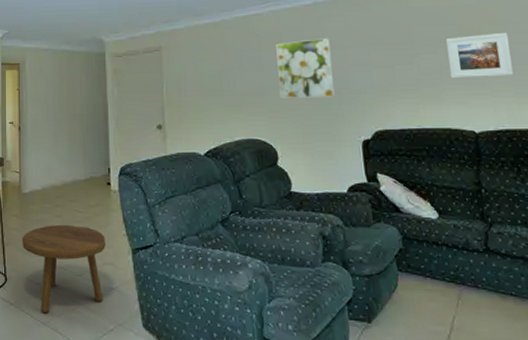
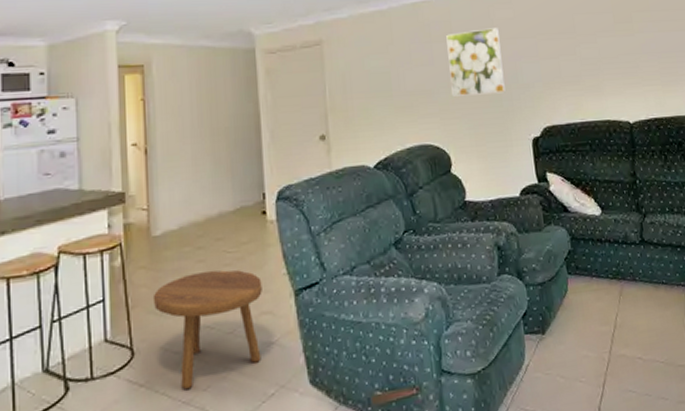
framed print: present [446,33,513,79] -> none [603,21,659,69]

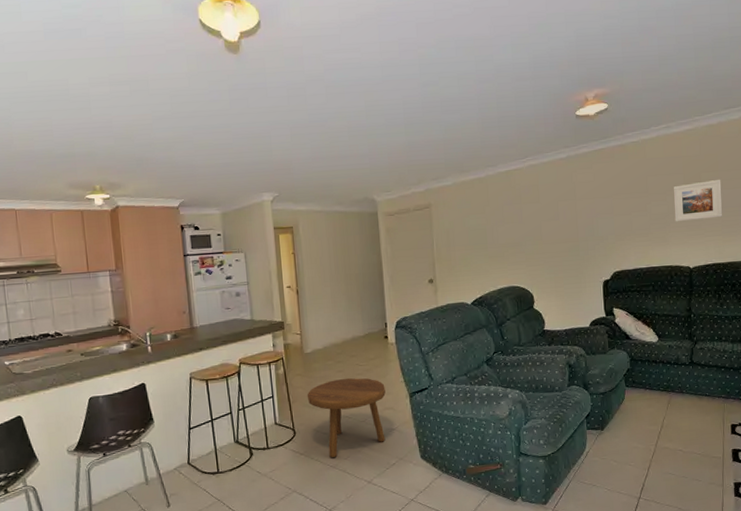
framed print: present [446,28,506,96] -> none [534,190,583,248]
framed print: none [603,21,659,69] -> present [674,180,723,222]

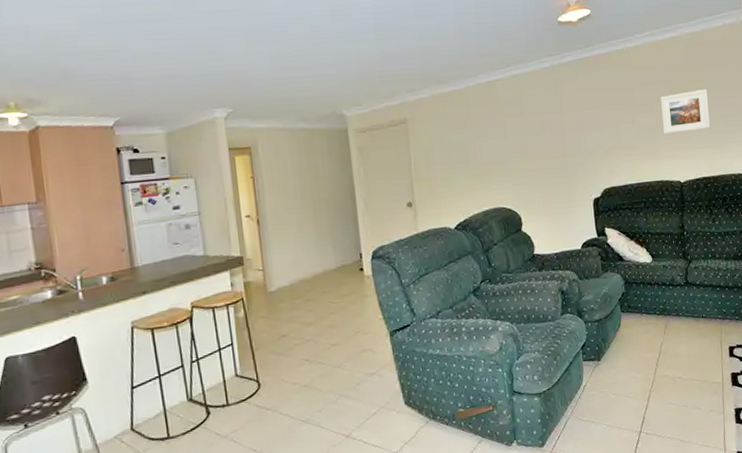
footstool: present [307,377,386,458] -> none [272,317,365,411]

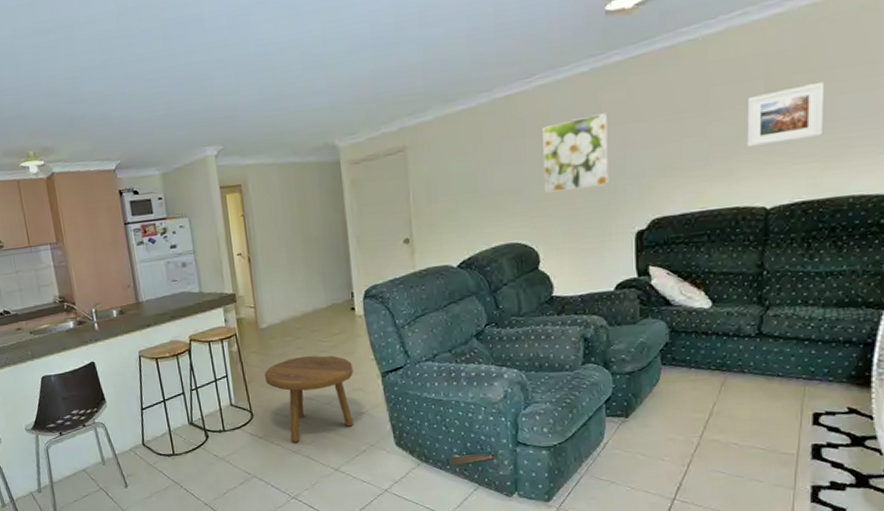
footstool: none [272,317,365,411] -> present [264,355,354,442]
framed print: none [518,101,570,165] -> present [542,113,609,193]

